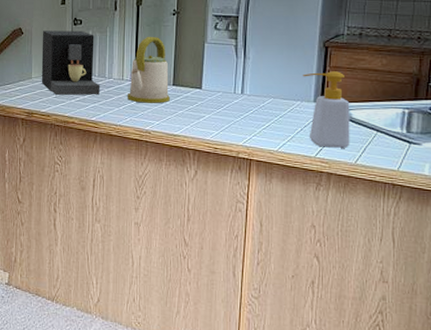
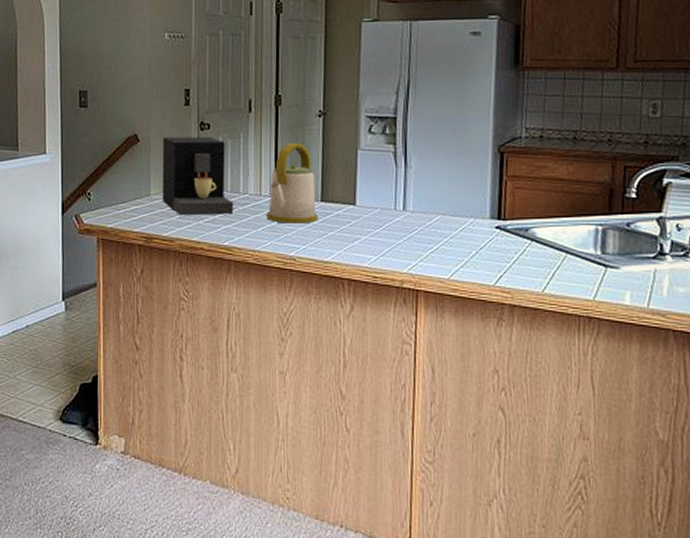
soap bottle: present [303,71,350,148] -> none [476,181,536,274]

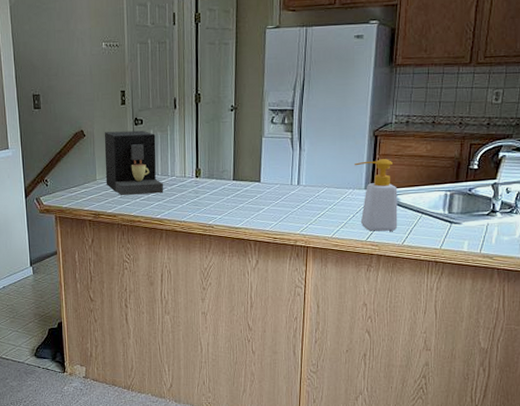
kettle: present [267,142,318,223] -> none [190,133,231,199]
soap bottle: none [476,181,536,274] -> present [355,159,398,232]

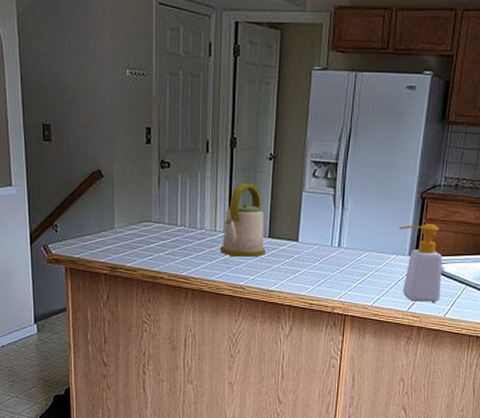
coffee maker: present [104,130,164,196] -> none [125,174,192,249]
kettle: none [190,133,231,199] -> present [221,182,265,257]

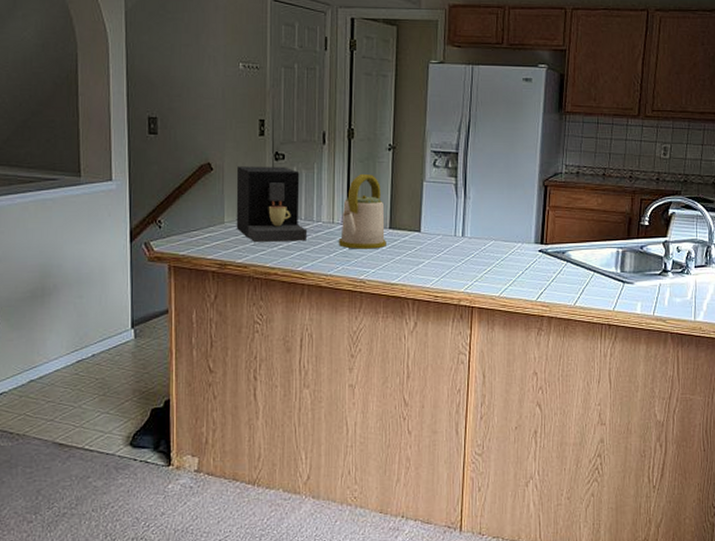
coffee maker: none [125,174,192,249] -> present [236,166,308,243]
soap bottle: present [399,224,443,302] -> none [523,211,569,291]

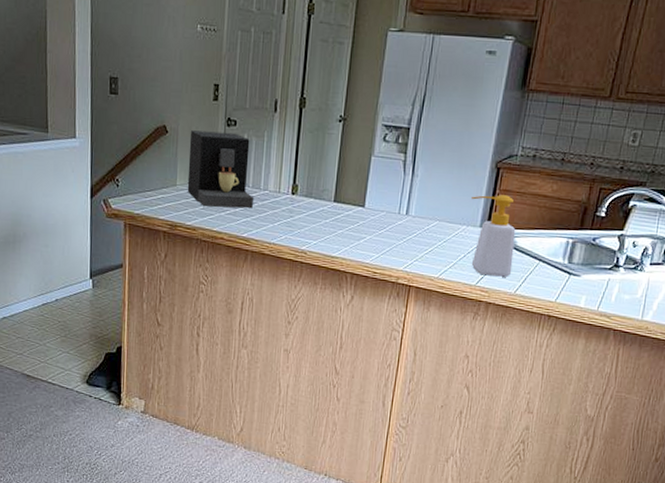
kettle: present [339,173,386,249] -> none [284,144,330,221]
soap bottle: none [523,211,569,291] -> present [471,195,516,277]

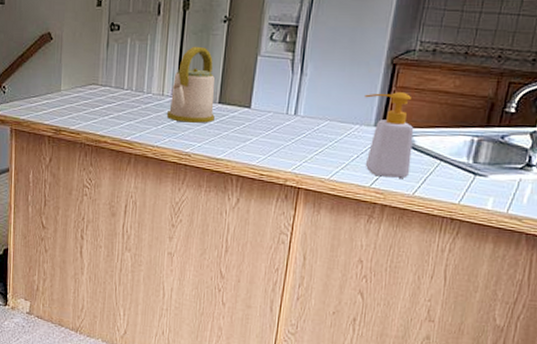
coffee maker: present [187,130,254,209] -> none [71,36,138,112]
kettle: none [284,144,330,221] -> present [167,46,215,123]

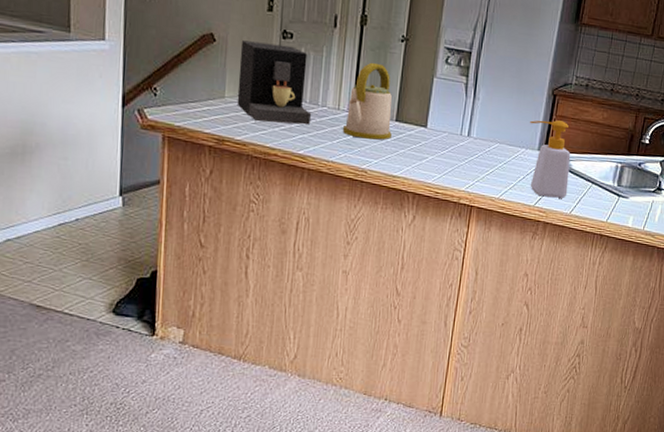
coffee maker: none [71,36,138,112] -> present [237,40,312,125]

